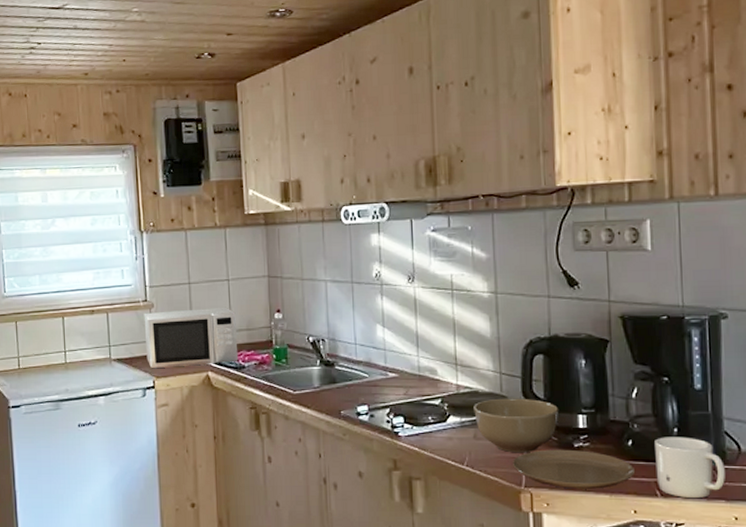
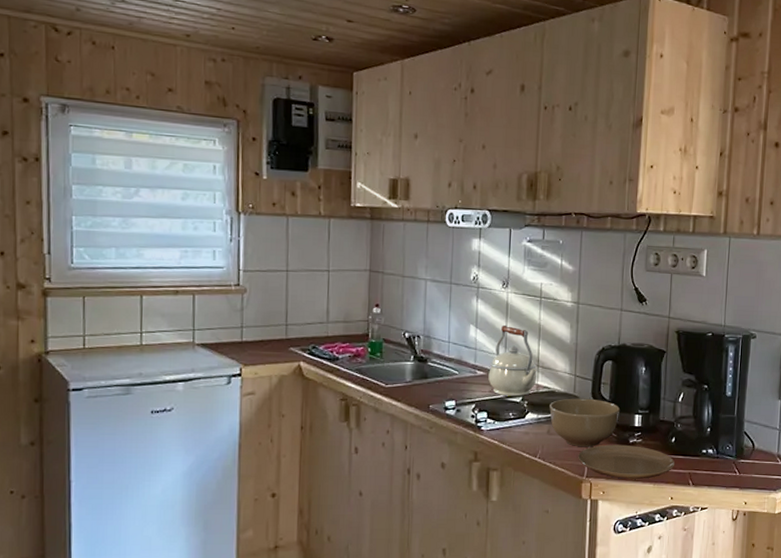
microwave: present [144,307,239,369] -> none [234,297,333,356]
kettle: none [401,322,456,399] -> present [488,324,537,397]
mug: present [655,437,725,499] -> none [690,435,742,487]

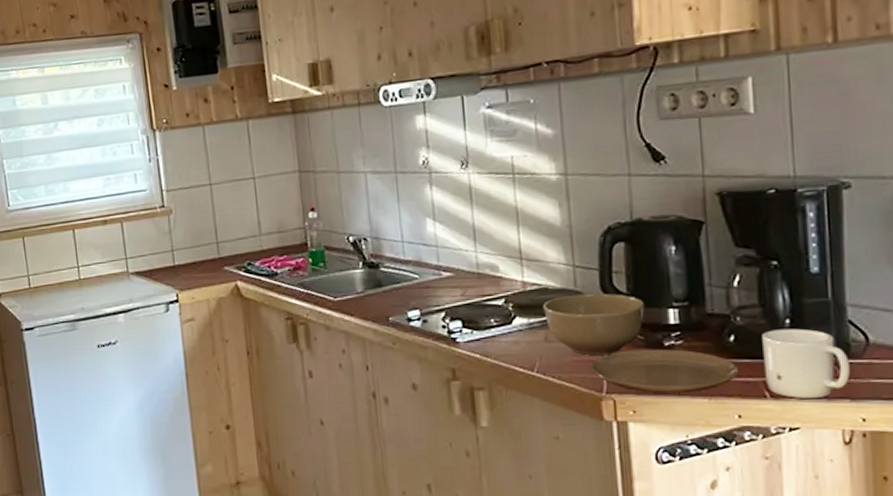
kettle: present [488,324,537,397] -> none [456,213,522,300]
mug: none [690,435,742,487] -> present [762,328,850,399]

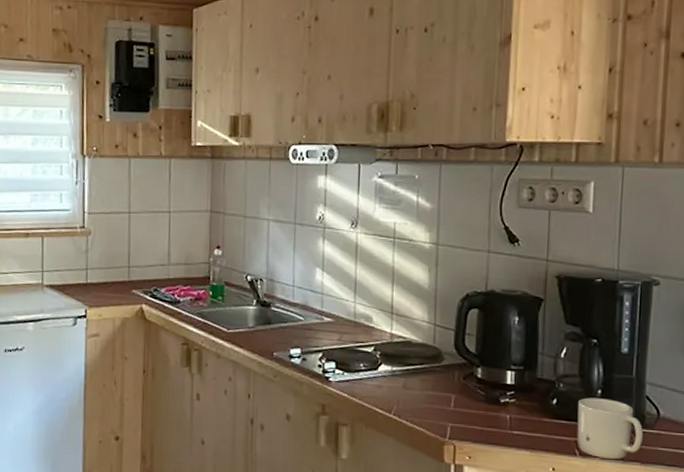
bowl: present [543,293,646,356] -> none [405,349,489,406]
plate: present [591,348,738,394] -> none [439,403,556,445]

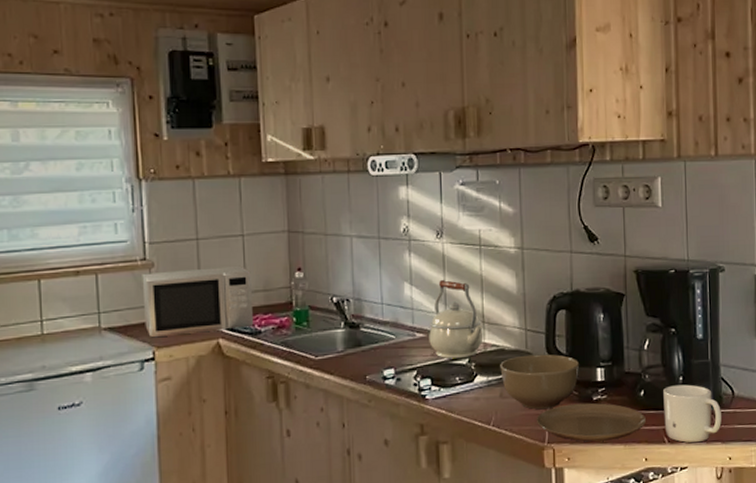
microwave: none [79,239,175,298] -> present [142,265,254,338]
kettle: none [336,268,391,347] -> present [429,279,484,359]
bowl: none [405,349,489,406] -> present [500,354,580,410]
plate: none [439,403,556,445] -> present [537,403,646,442]

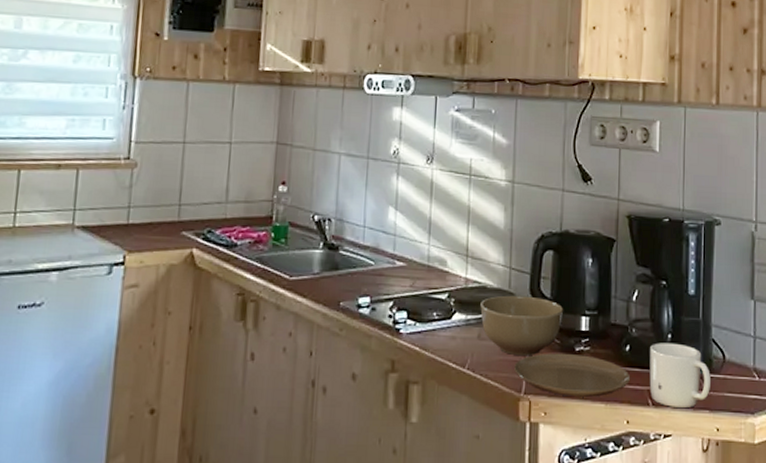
microwave: present [142,265,254,338] -> none [119,172,234,241]
kettle: present [429,279,484,359] -> none [409,206,466,293]

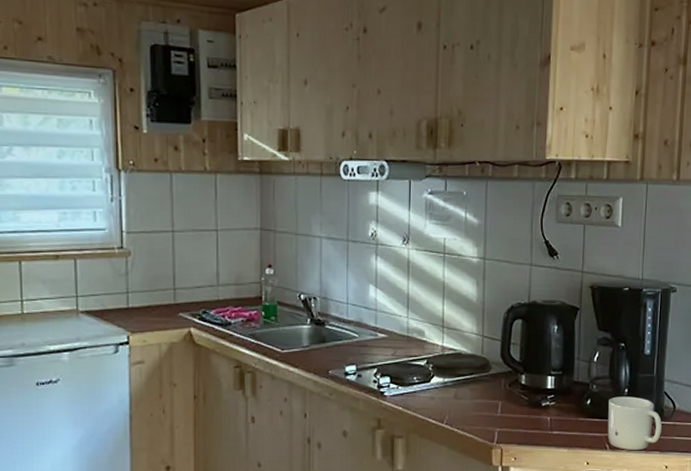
bowl: present [480,295,564,356] -> none [456,360,532,412]
plate: present [514,353,630,397] -> none [488,408,590,444]

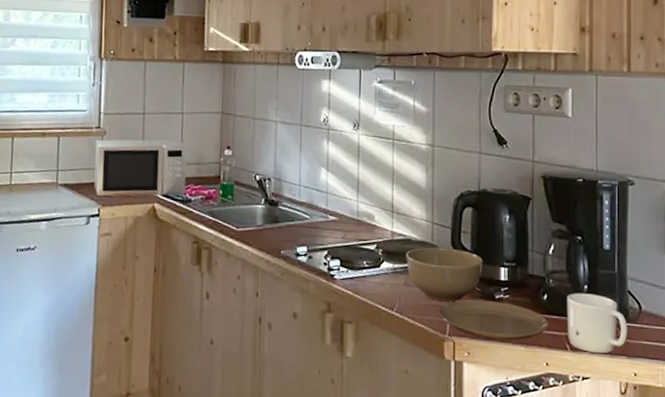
microwave: none [119,259,225,323] -> present [94,139,187,197]
bowl: none [456,360,532,412] -> present [406,247,484,302]
plate: none [488,408,590,444] -> present [439,299,548,341]

